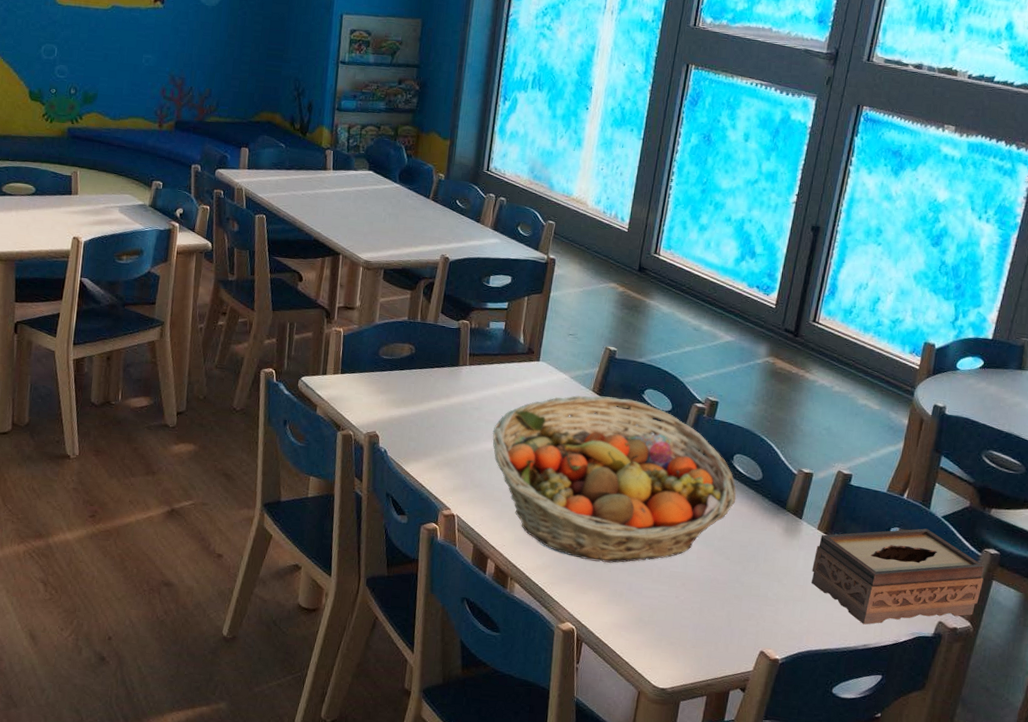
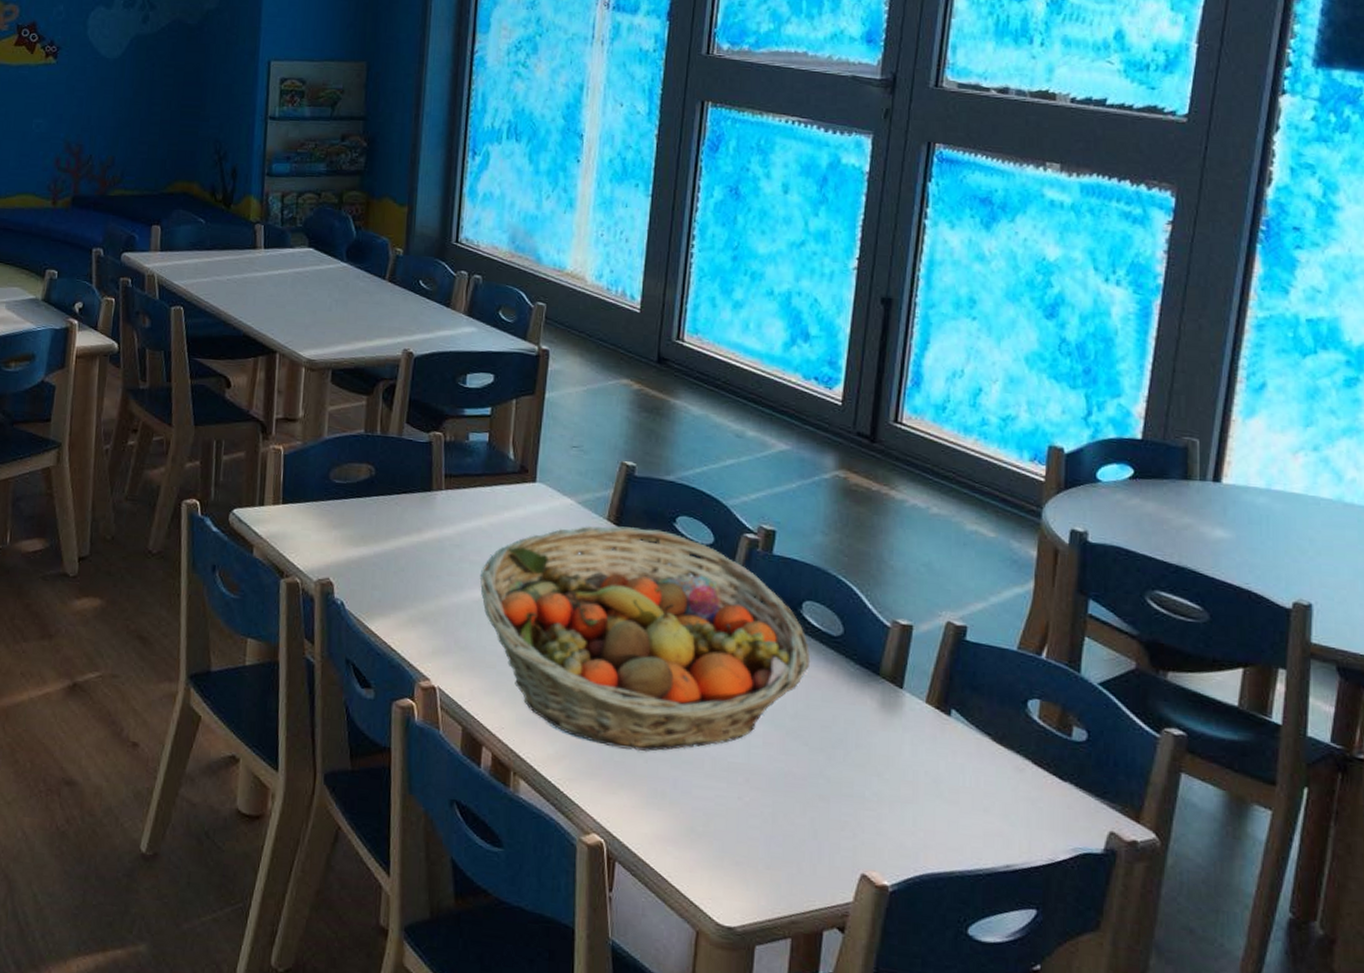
tissue box: present [811,528,985,625] -> none [923,700,1167,837]

